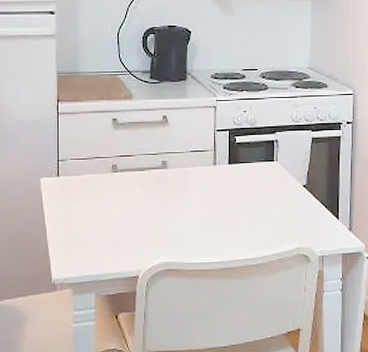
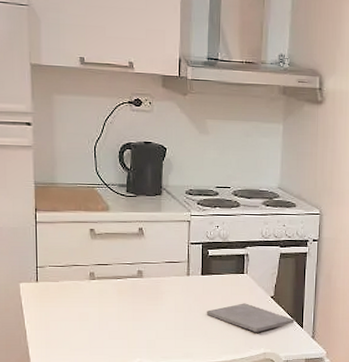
notepad: none [234,193,330,226] -> present [206,303,295,333]

